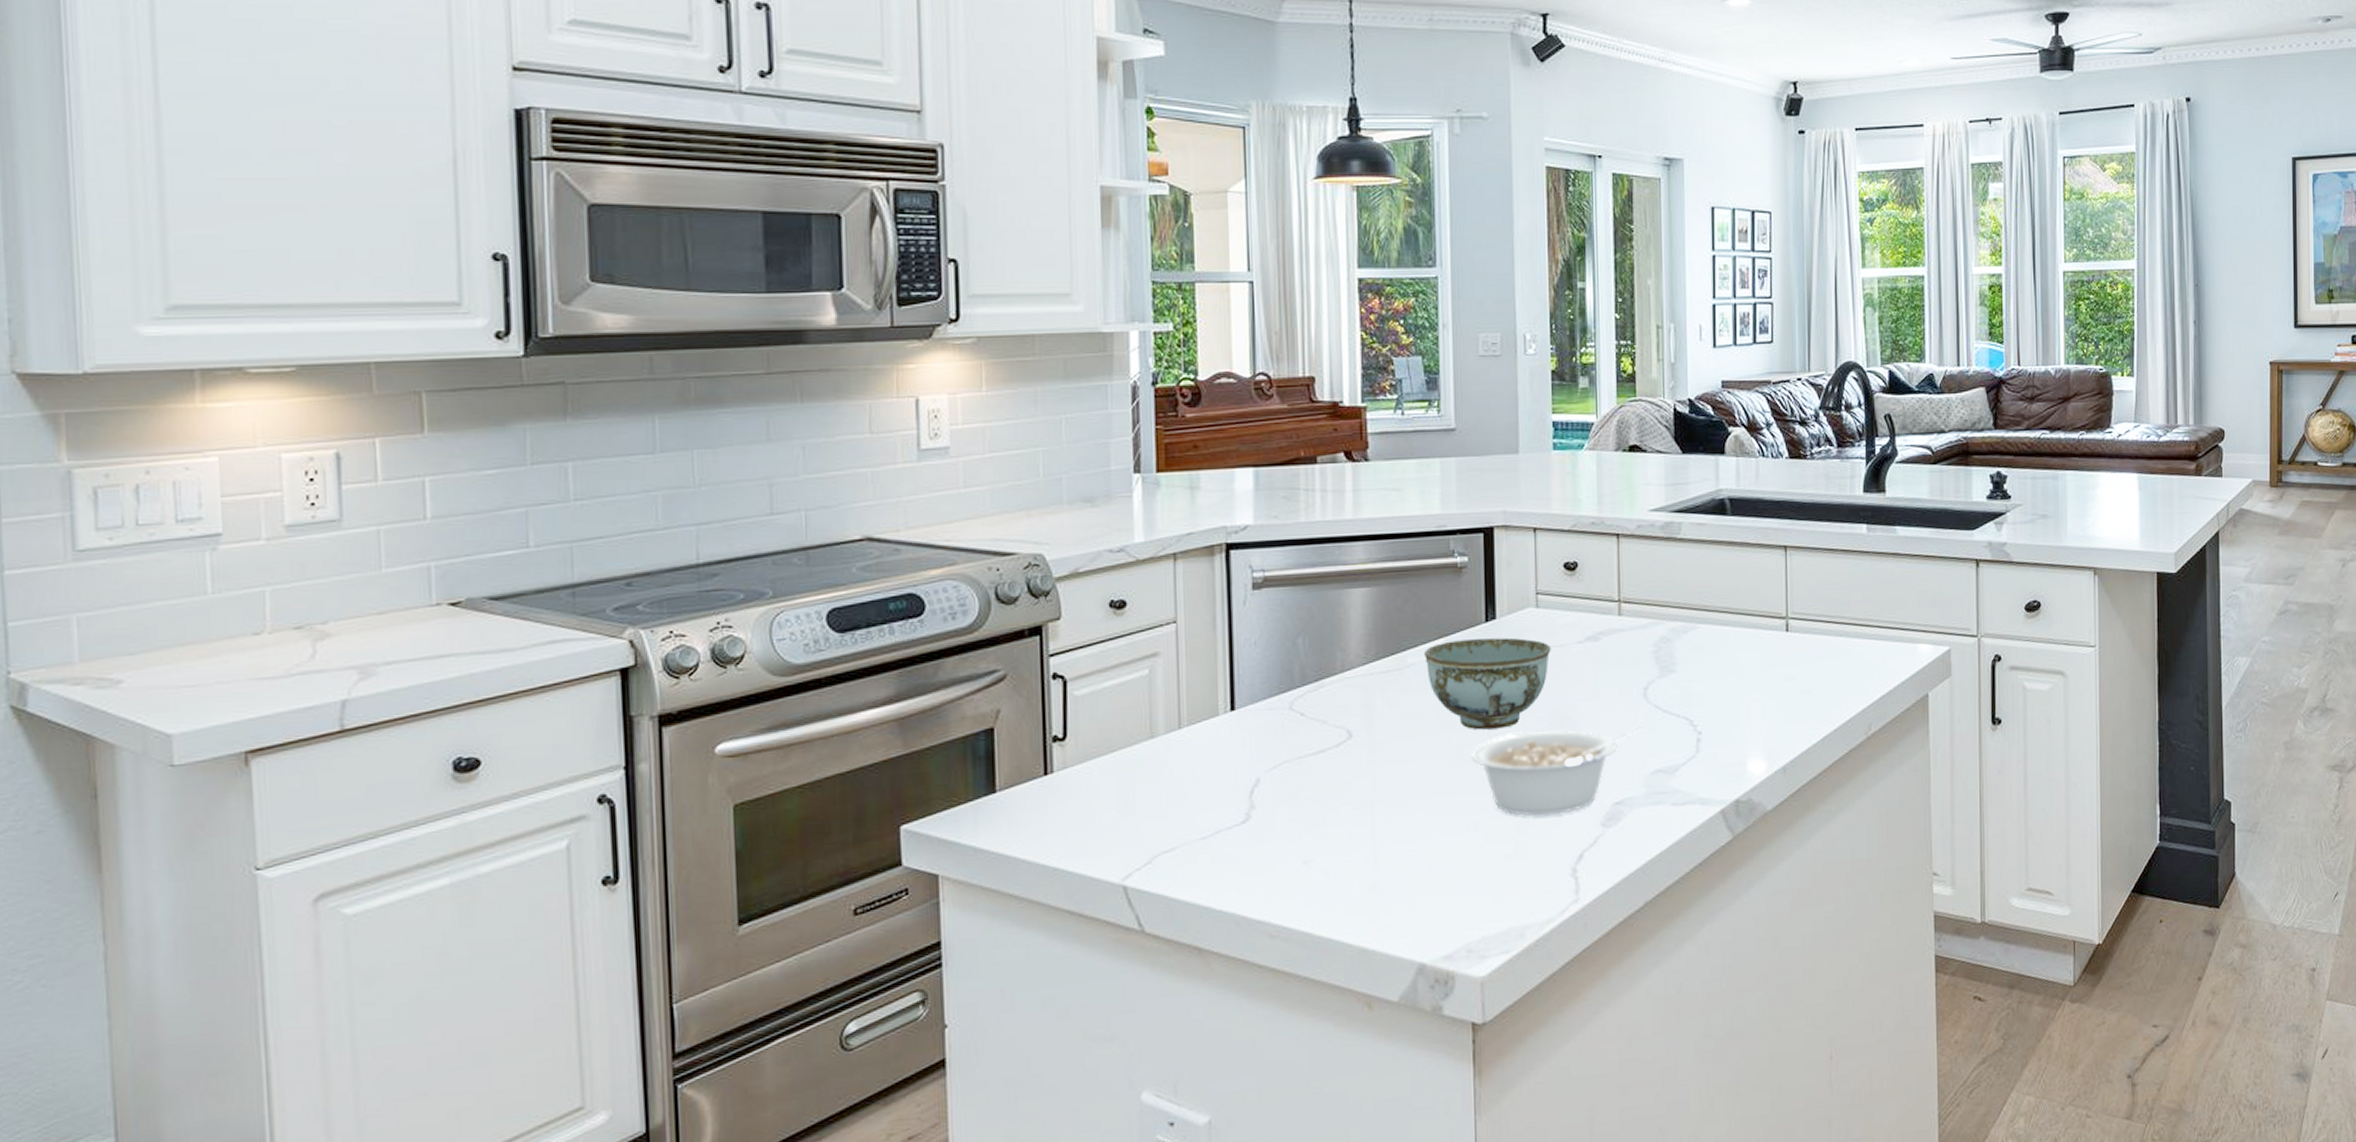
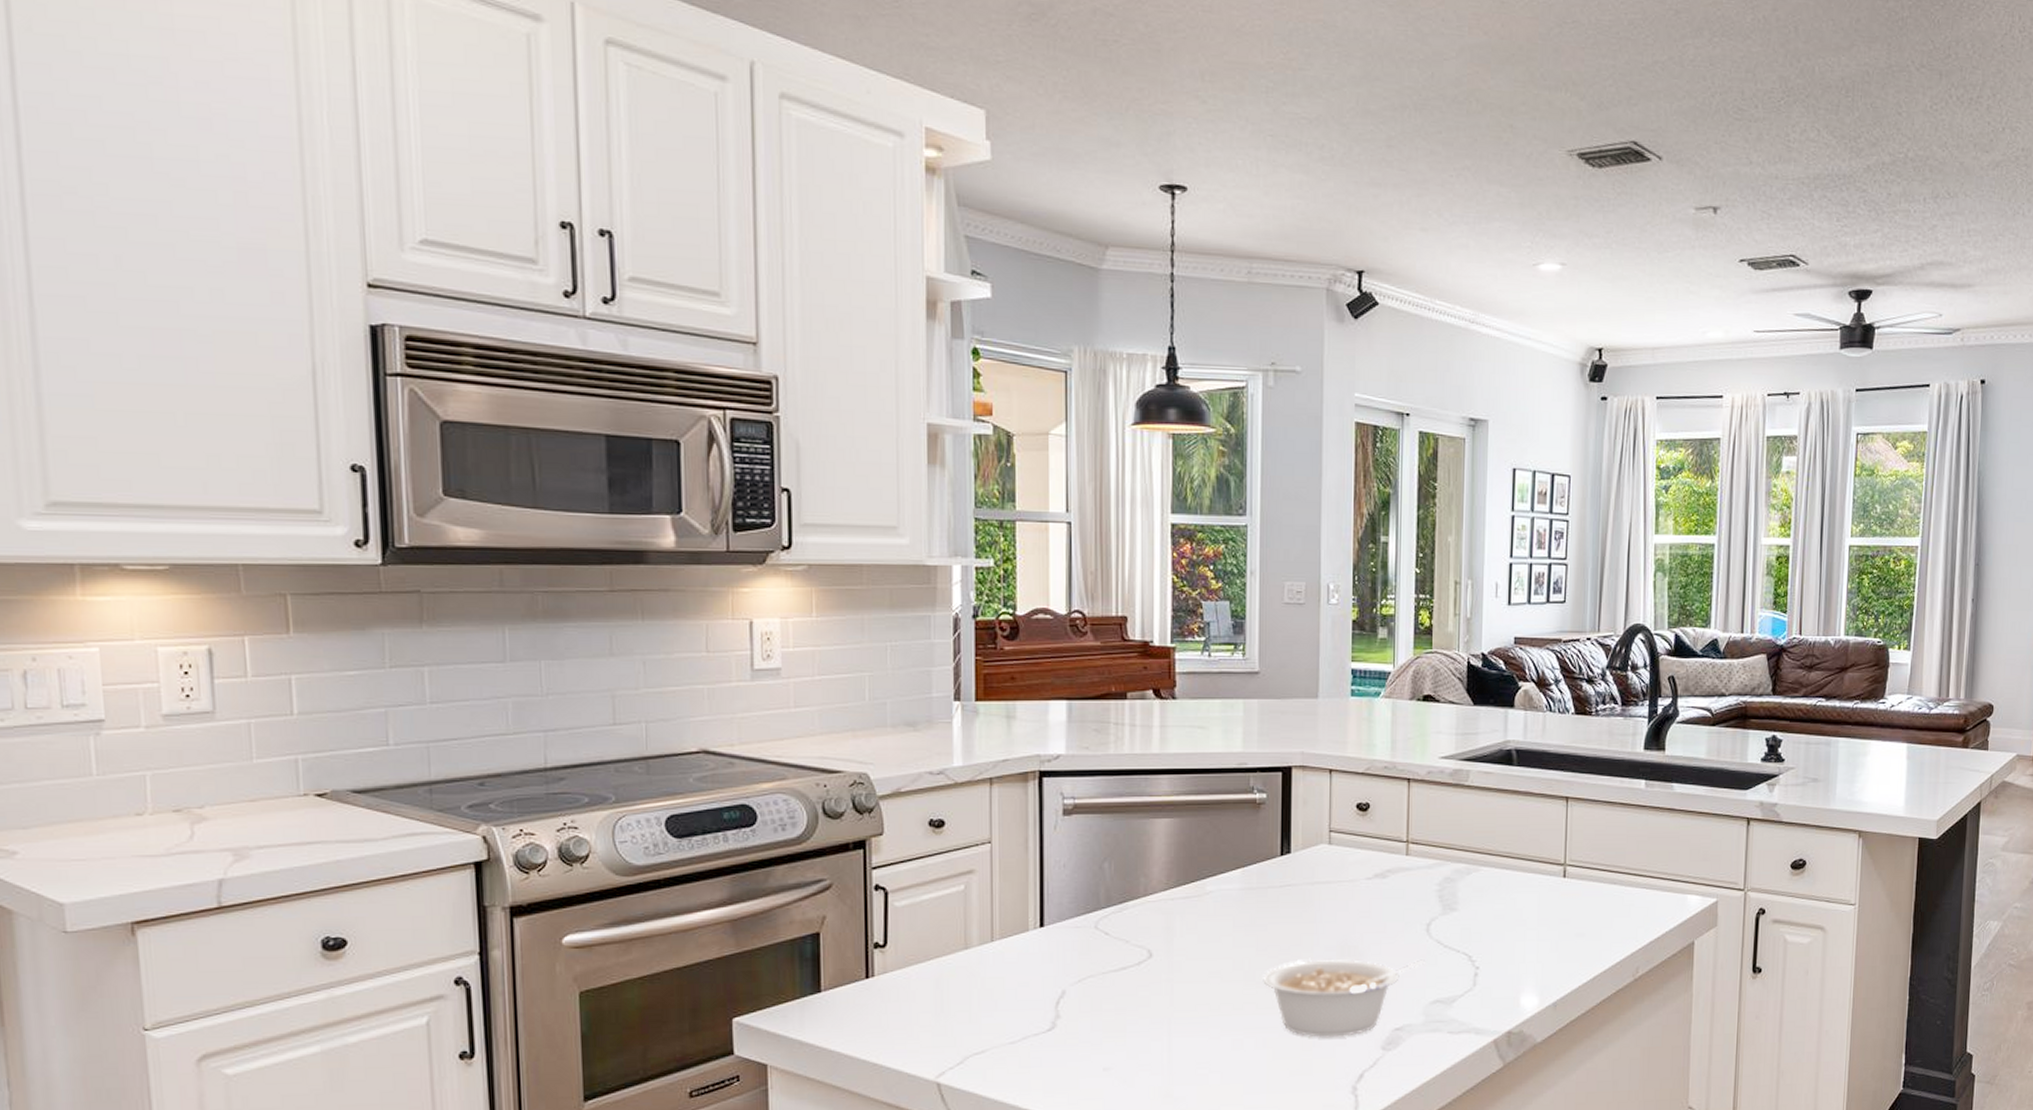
bowl: present [1424,637,1551,730] -> none [1222,871,1341,956]

